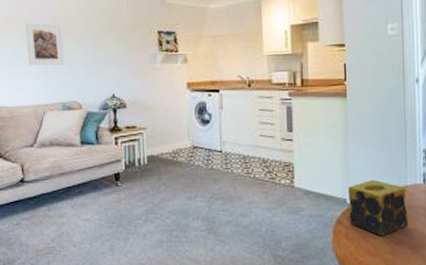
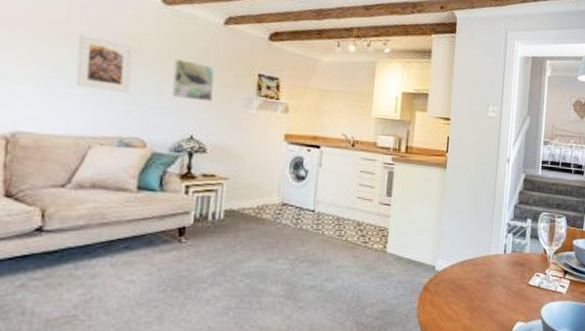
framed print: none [92,29,125,64] -> present [172,59,215,102]
candle: present [348,179,409,236] -> none [436,248,489,302]

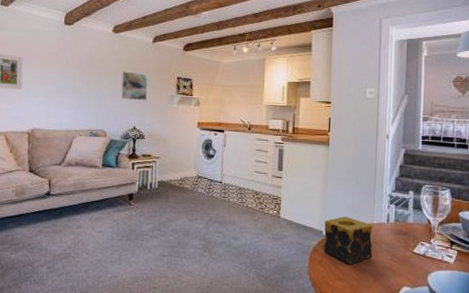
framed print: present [75,34,134,93] -> none [64,60,97,98]
candle: none [436,248,489,302] -> present [324,216,373,265]

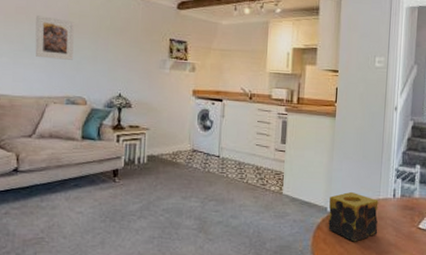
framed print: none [64,60,97,98] -> present [35,15,74,60]
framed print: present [121,71,148,101] -> none [103,30,136,65]

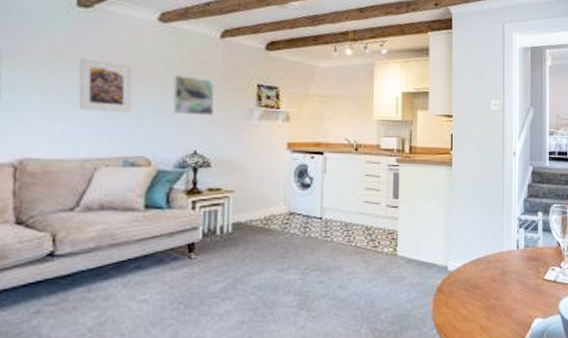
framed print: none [103,30,136,65] -> present [172,75,215,116]
candle: present [328,191,379,242] -> none [449,246,503,302]

